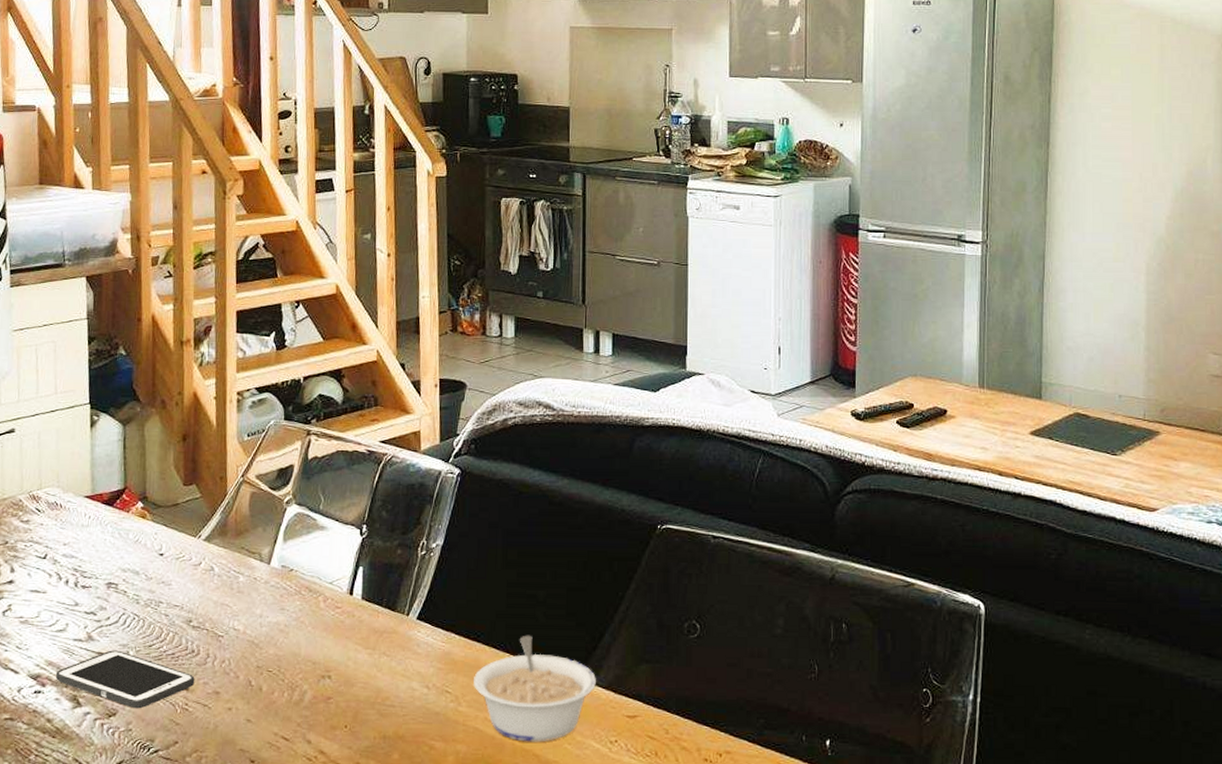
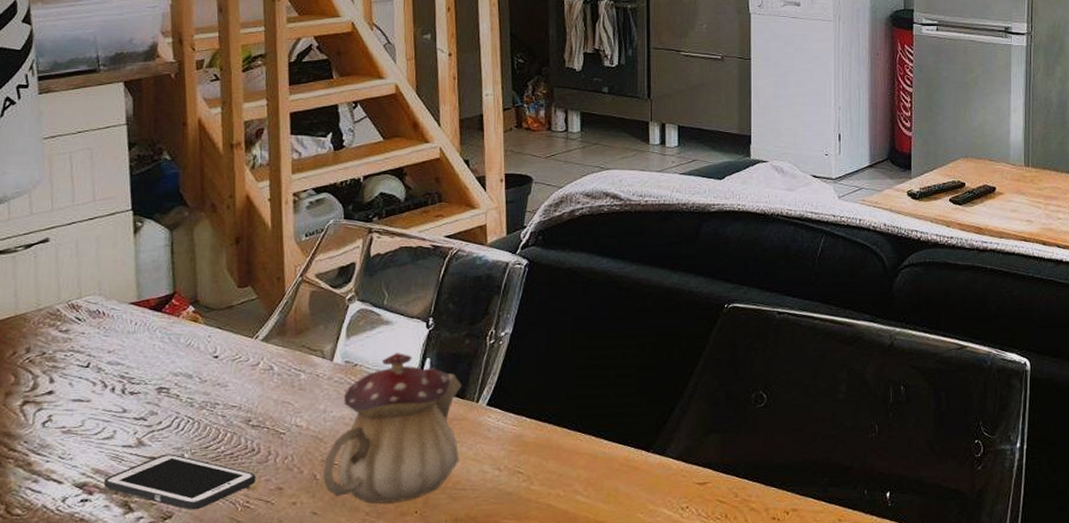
teapot: none [258,560,393,715] -> present [323,353,462,503]
legume: present [473,635,597,742] -> none [544,413,668,514]

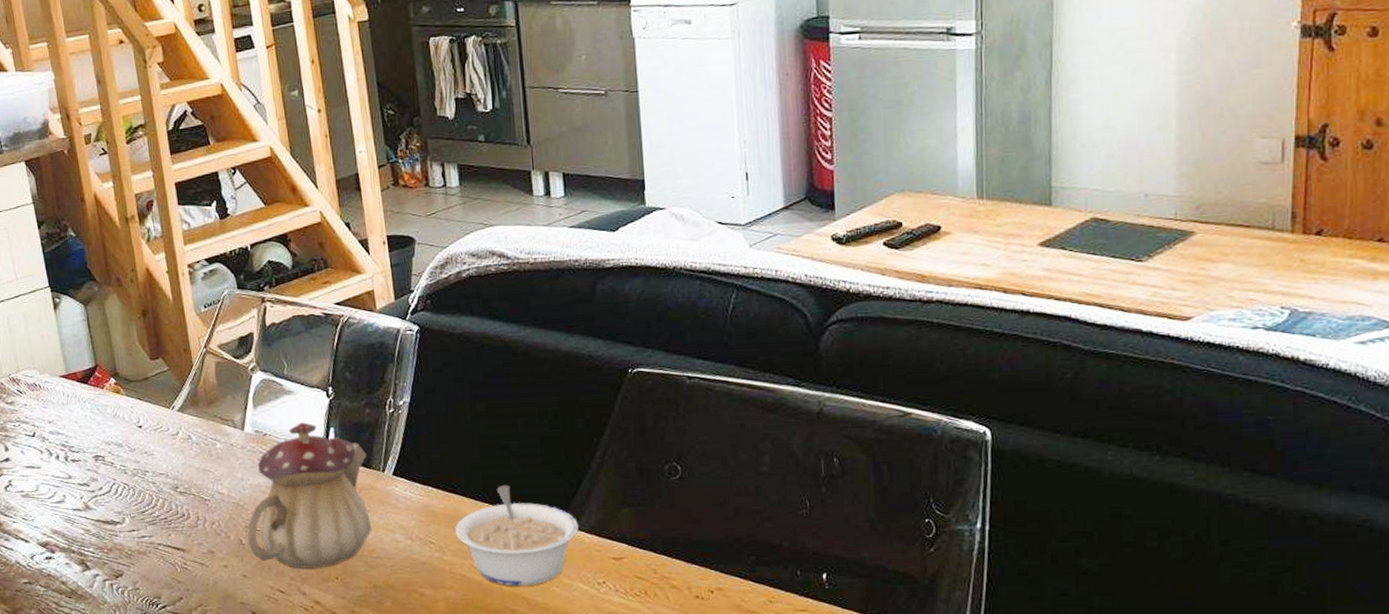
cell phone: present [103,454,256,510] -> none [61,517,190,570]
legume: none [544,413,668,514] -> present [454,484,579,586]

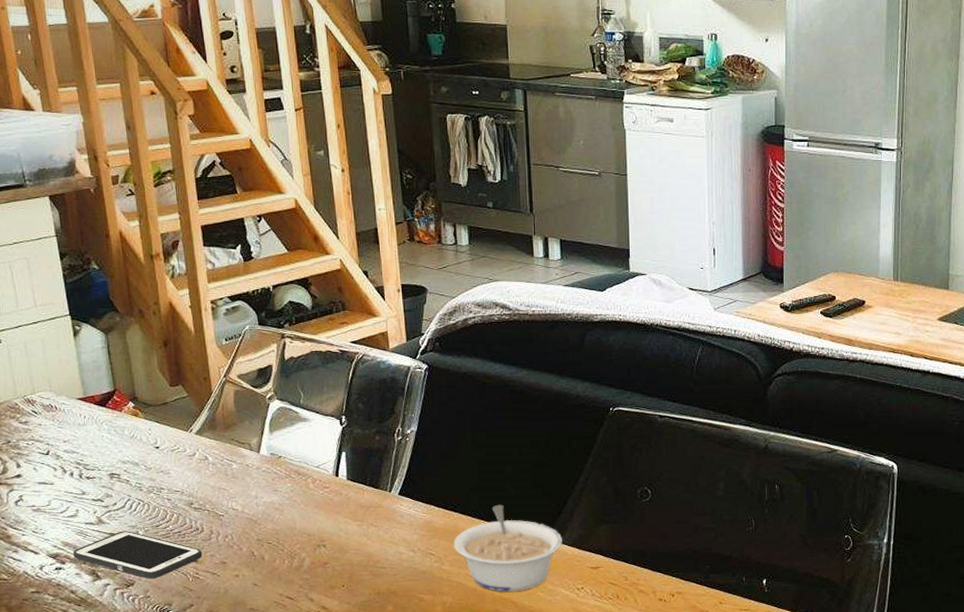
cell phone: none [61,517,190,570] -> present [72,531,203,579]
teapot: present [247,422,372,569] -> none [259,447,378,577]

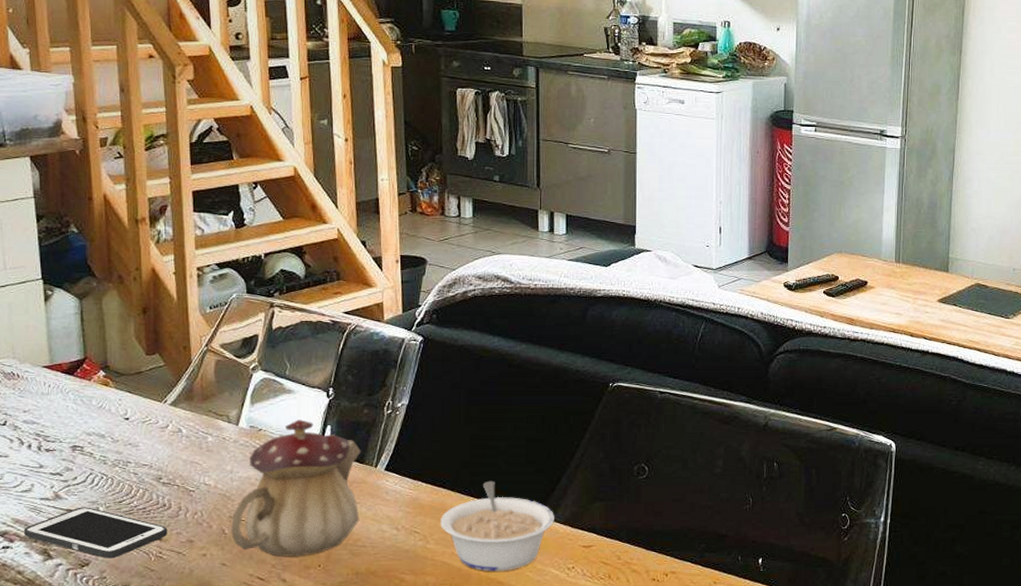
teapot: none [259,447,378,577] -> present [231,420,361,557]

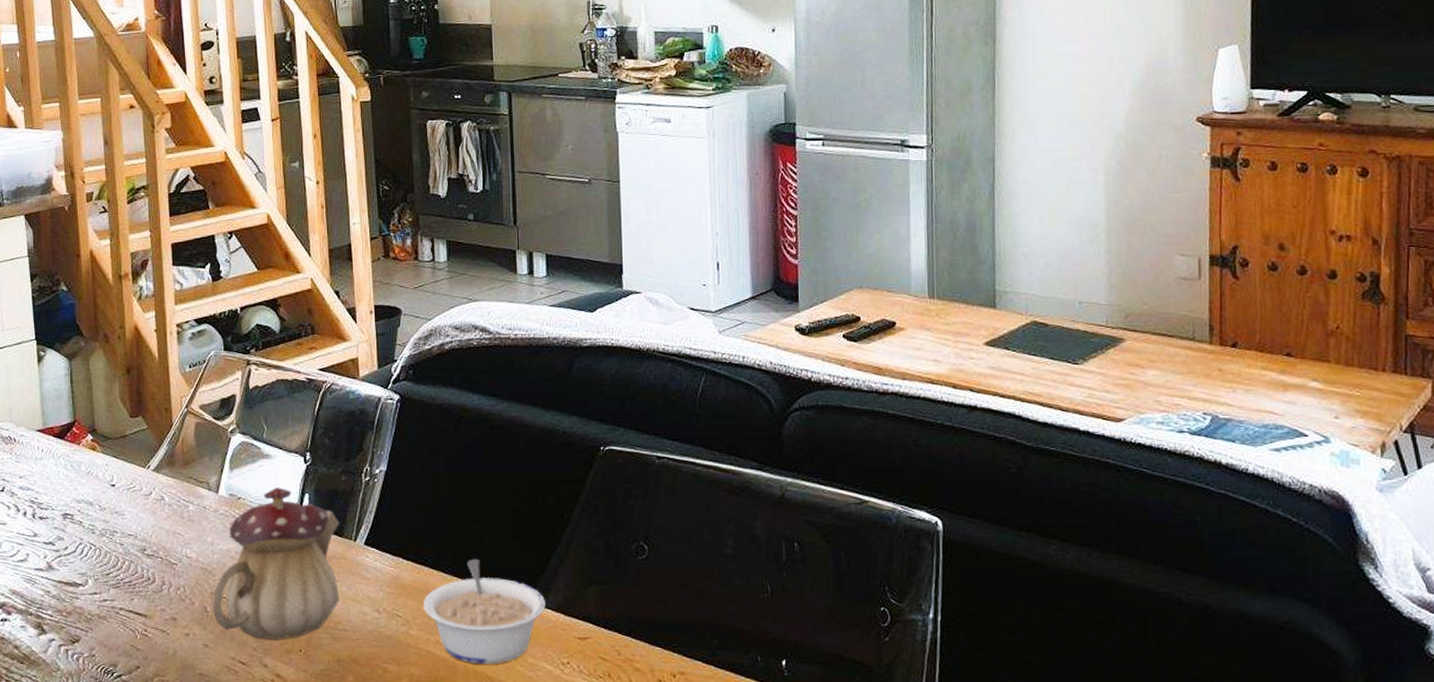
cell phone: present [23,507,168,559] -> none [19,579,152,635]

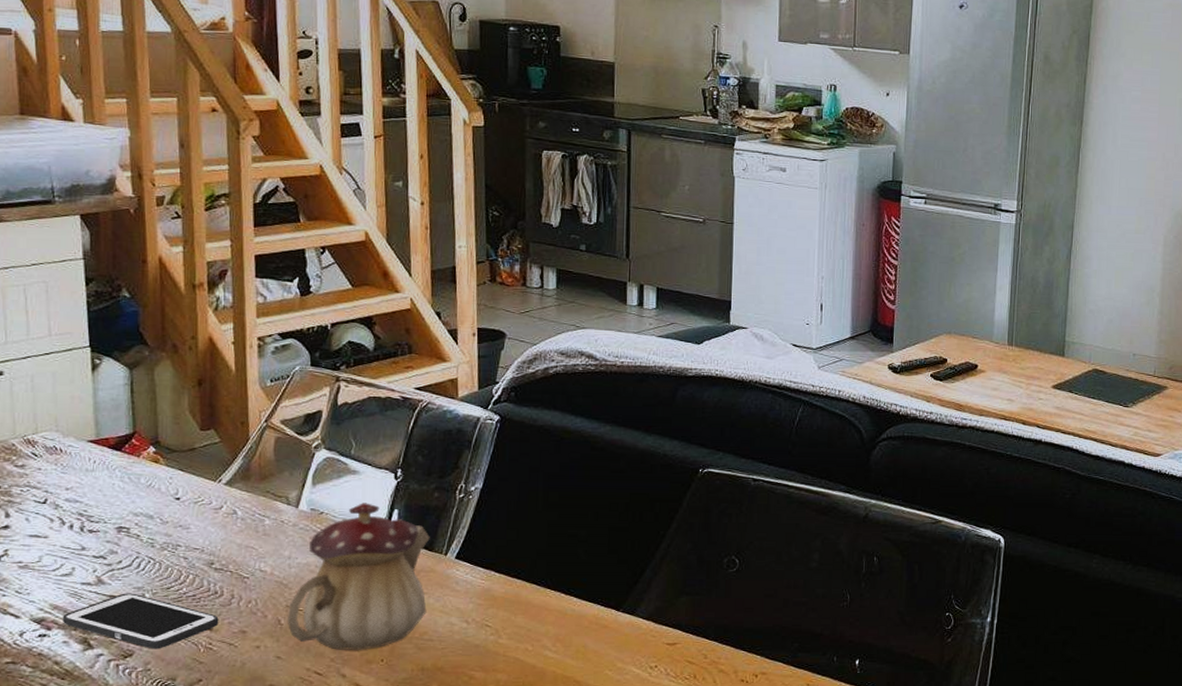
cell phone: none [19,579,152,635] -> present [62,593,219,649]
legume: present [422,558,547,665] -> none [513,571,638,670]

